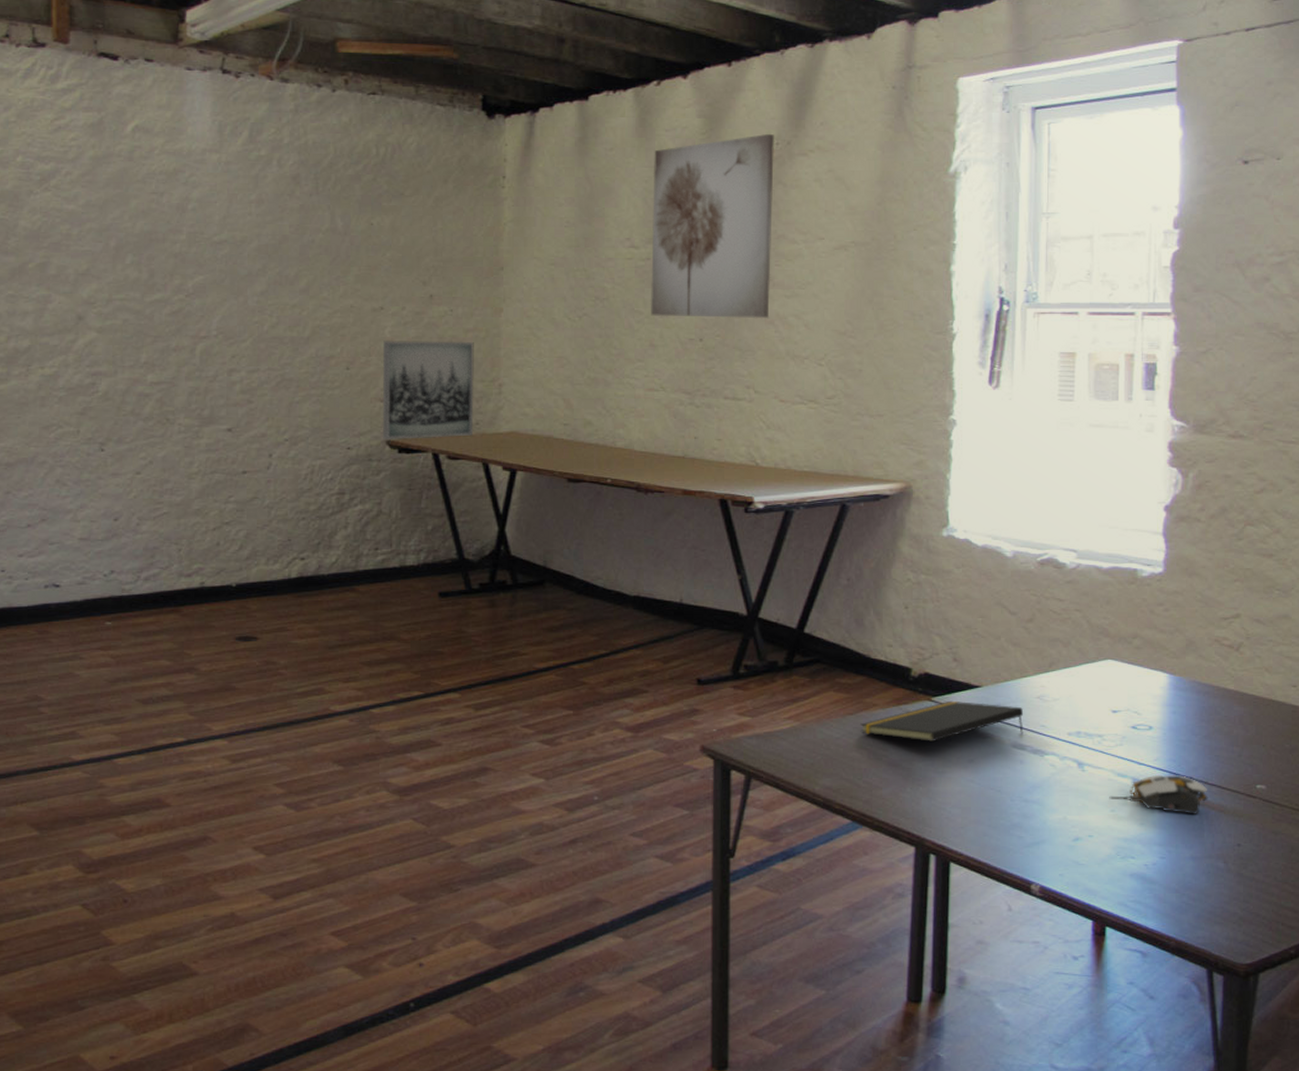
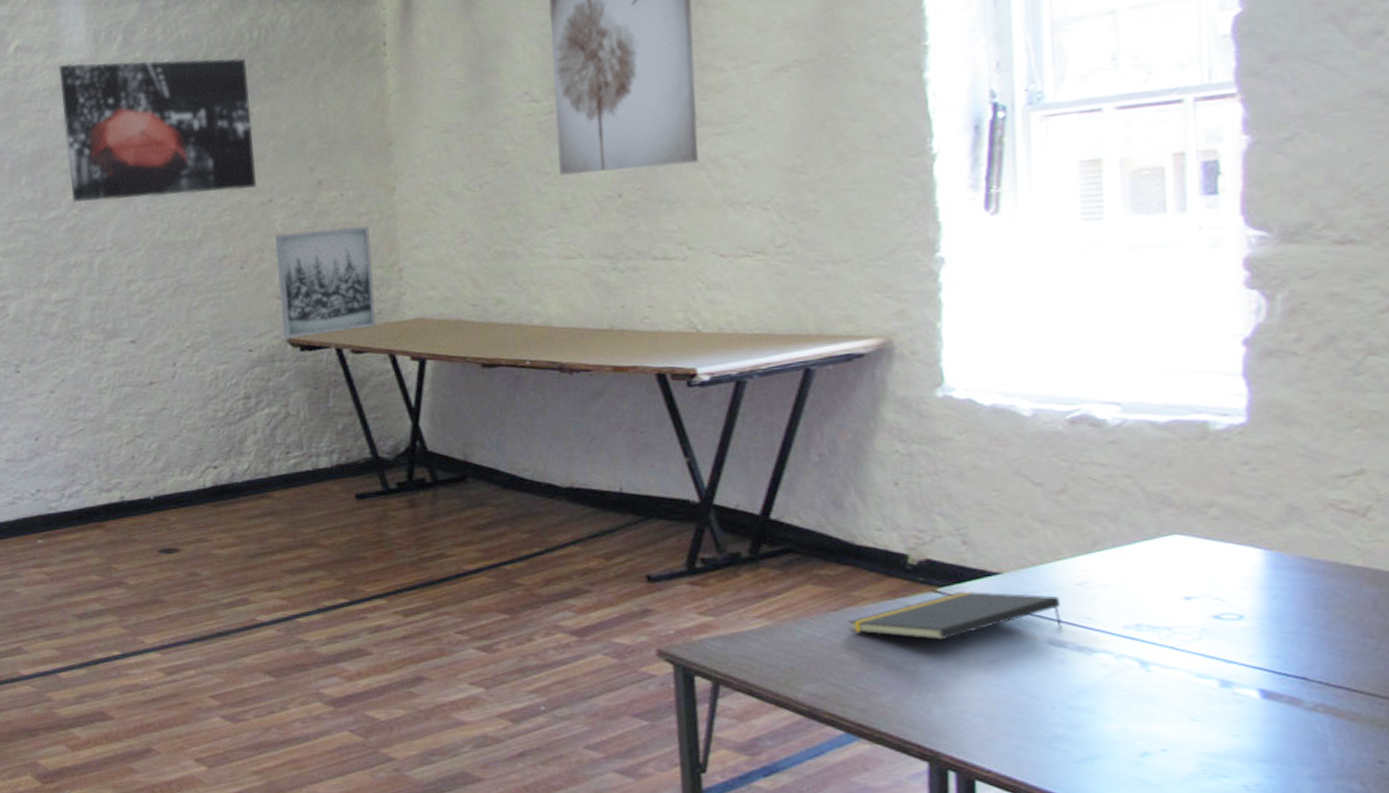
wall art: none [178,151,371,295] -> present [58,57,257,203]
computer mouse: present [1109,775,1208,814] -> none [1187,675,1332,724]

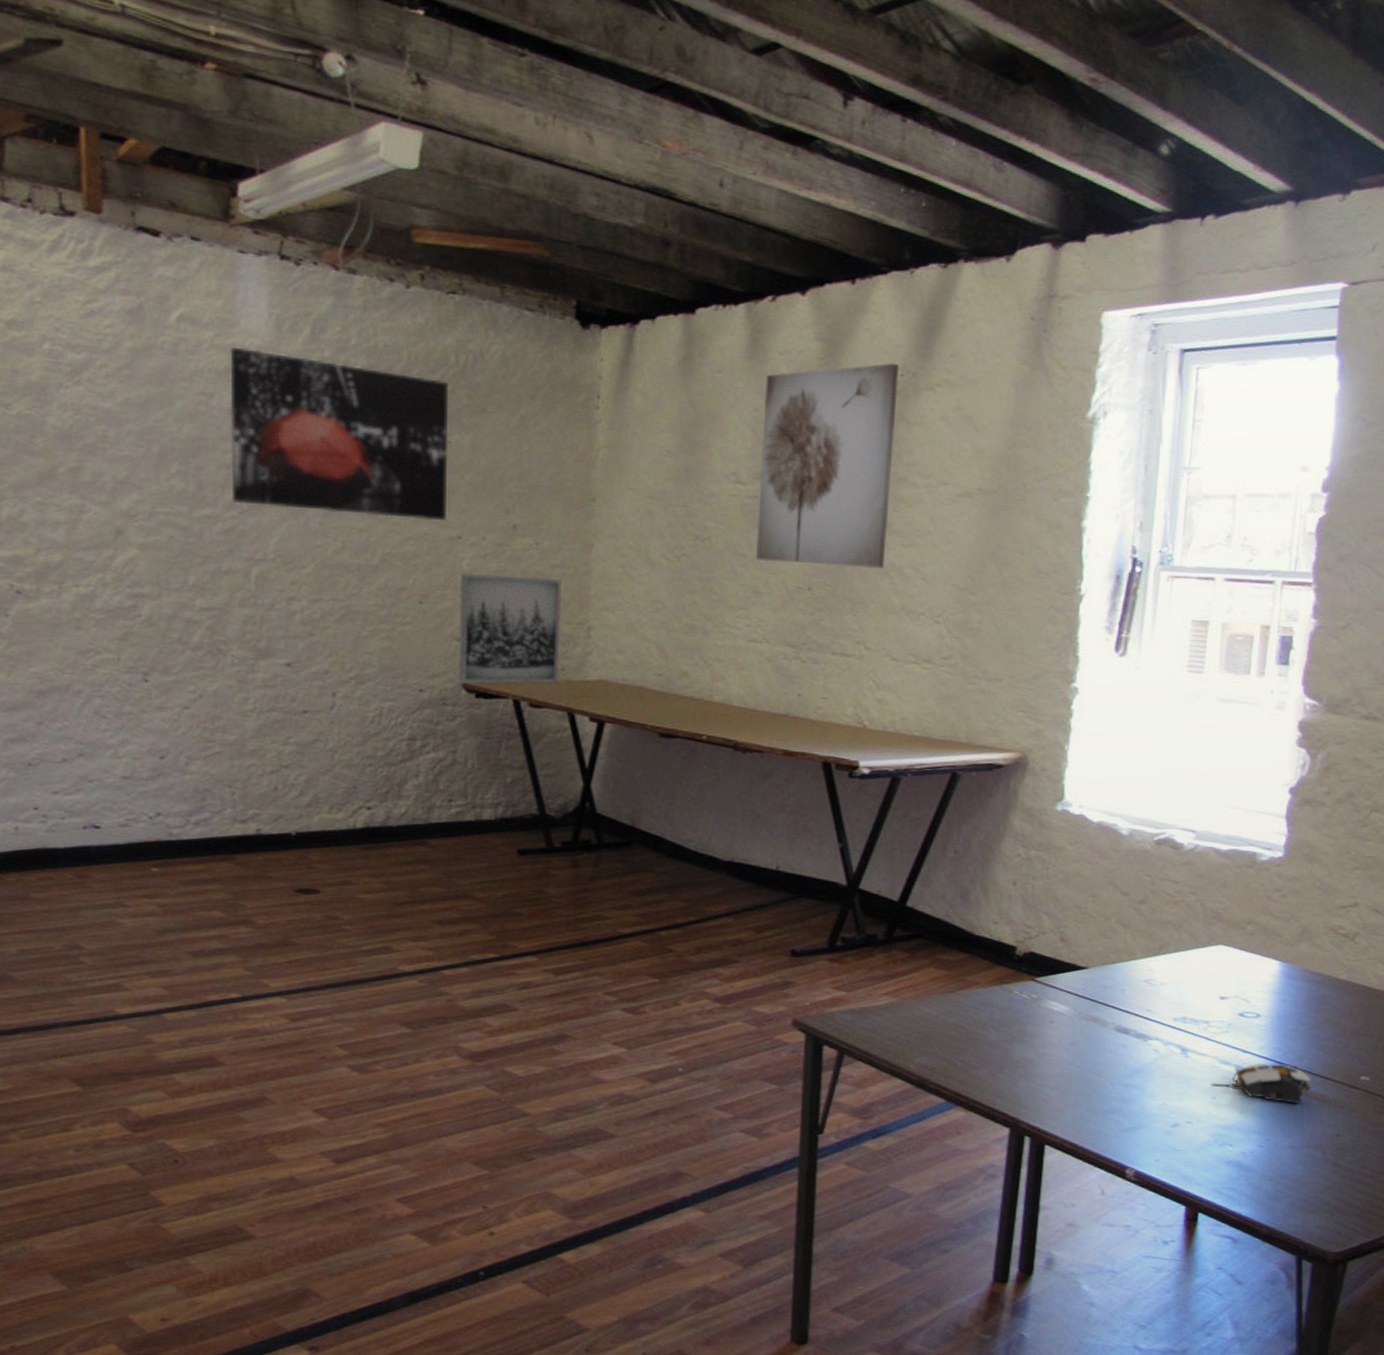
notepad: present [848,591,1063,640] -> none [960,981,1130,1023]
computer mouse: none [1187,675,1332,724] -> present [1211,1064,1311,1104]

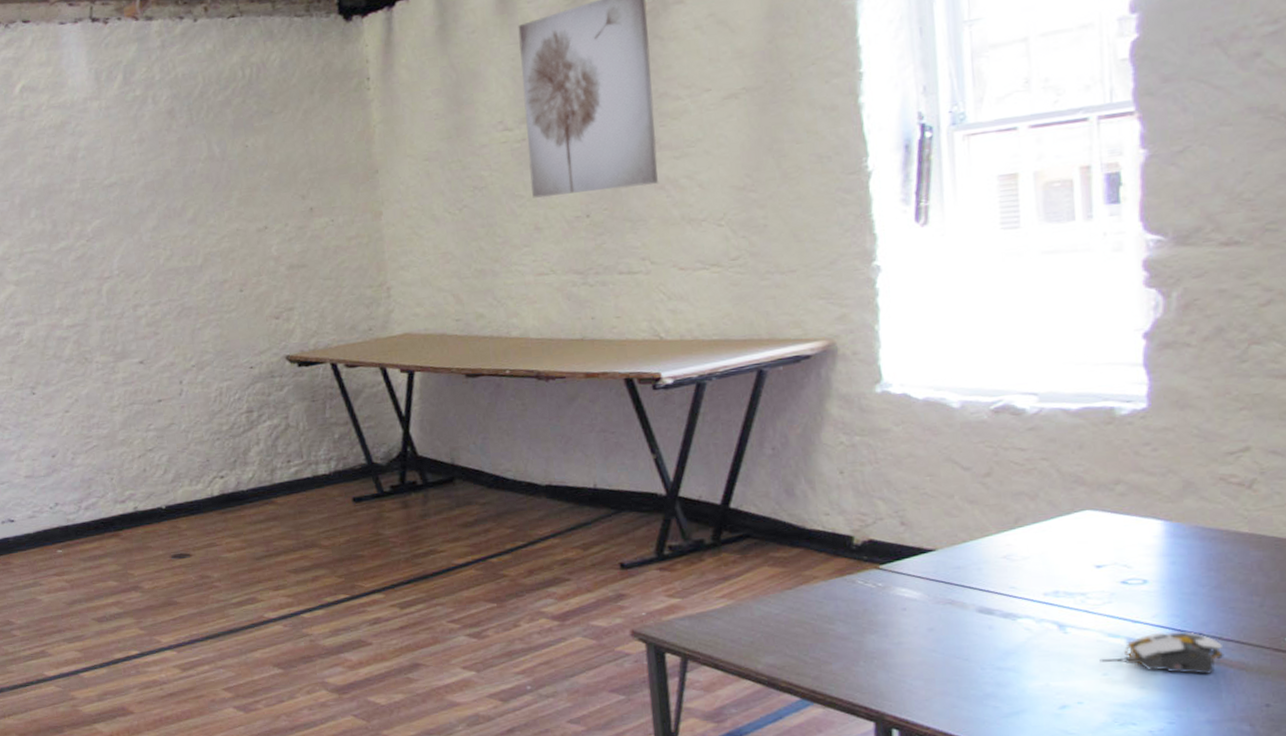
wall art: present [230,346,449,521] -> none [63,94,253,233]
wall art: present [459,573,561,684] -> none [271,248,367,356]

